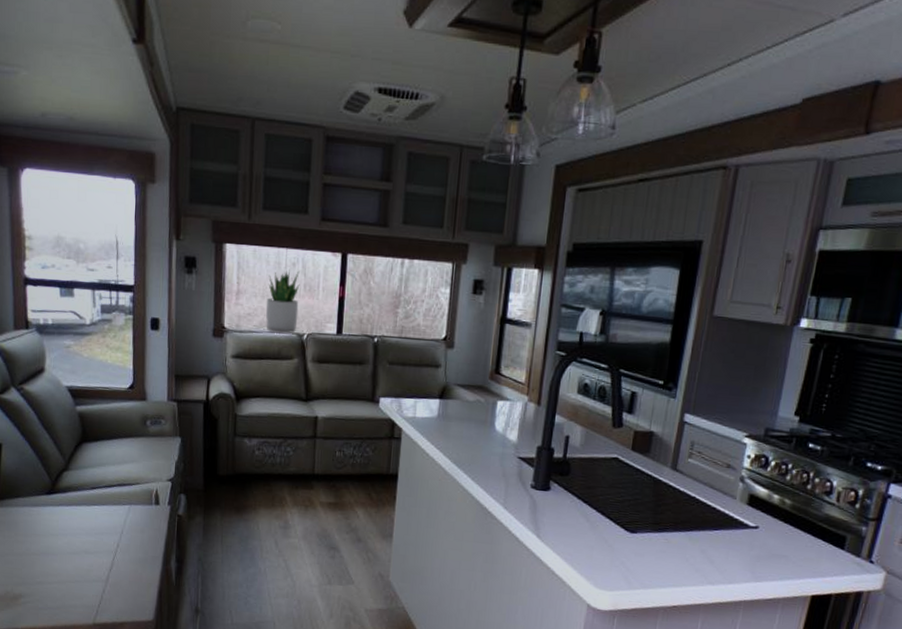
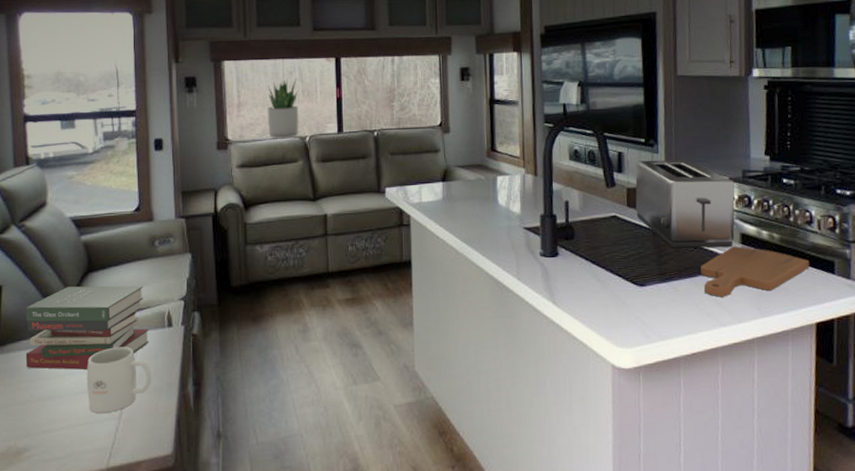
books: none [22,453,137,533] -> present [25,285,149,370]
mug: none [77,516,137,575] -> present [86,346,151,414]
toaster: none [640,403,754,507] -> present [635,159,735,249]
cutting board: none [697,506,819,556] -> present [700,246,810,297]

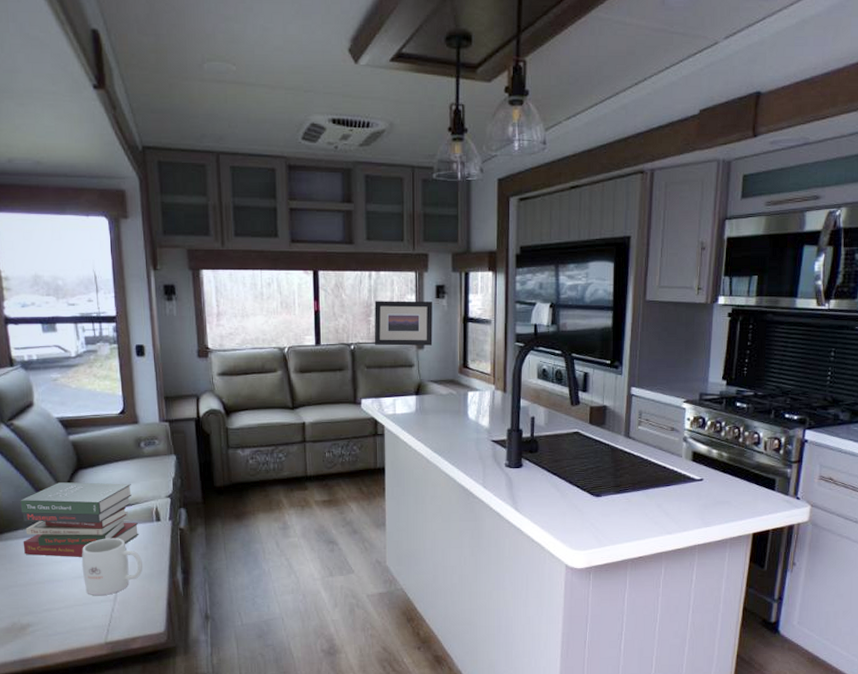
planter: present [267,78,299,138] -> none [246,290,278,348]
picture frame: none [398,84,459,131] -> present [374,301,433,346]
toaster: present [635,159,735,249] -> none [597,381,691,464]
cutting board: present [700,246,810,297] -> none [653,463,753,508]

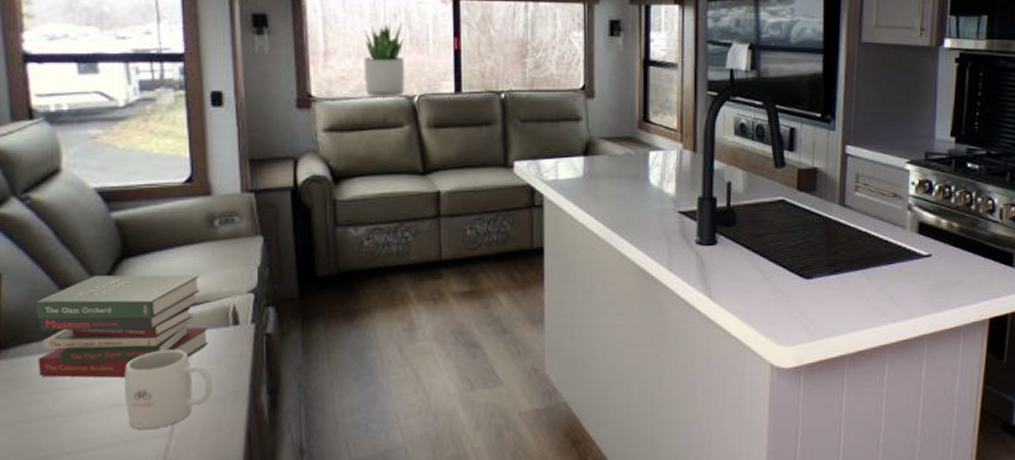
planter: none [246,290,278,348] -> present [363,22,405,96]
picture frame: present [374,301,433,346] -> none [531,38,605,95]

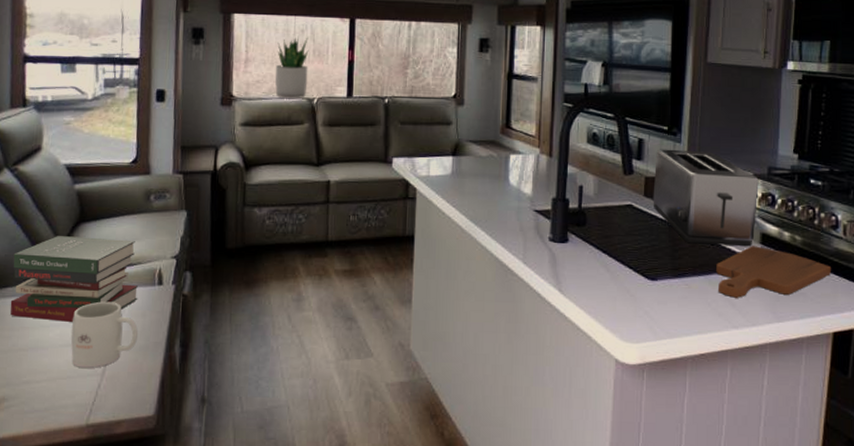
toaster: none [806,138,916,238] -> present [653,149,759,247]
cutting board: none [873,236,989,291] -> present [716,246,832,298]

